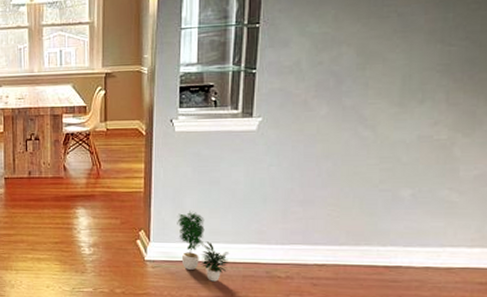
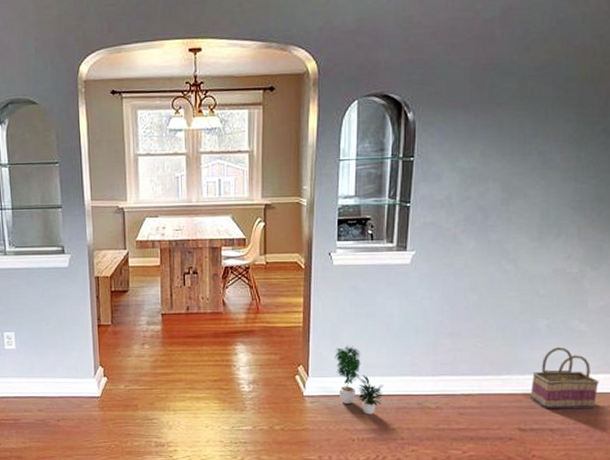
basket: none [392,218,475,284] -> present [530,347,600,408]

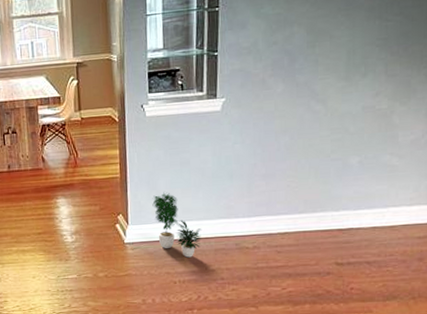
basket: present [530,347,600,408] -> none [345,182,414,242]

